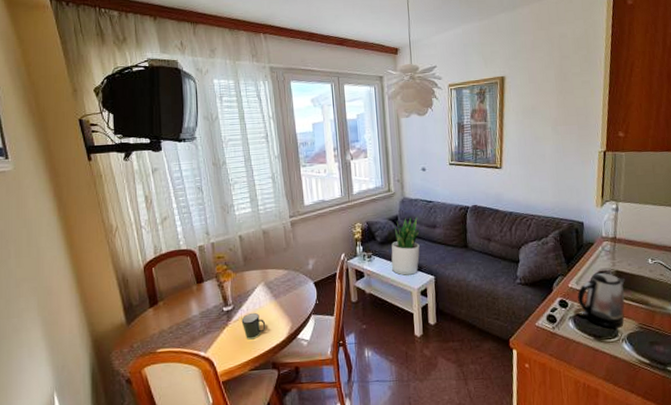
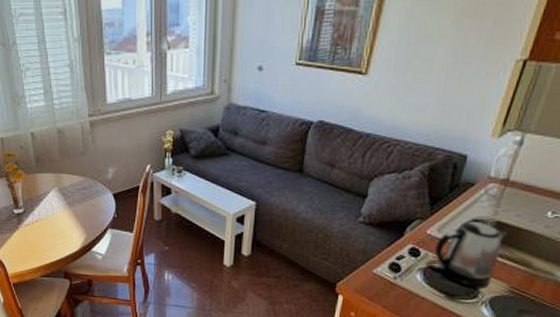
mug: present [241,312,266,340] -> none [32,218,59,246]
planter: present [391,216,421,276] -> none [205,128,246,198]

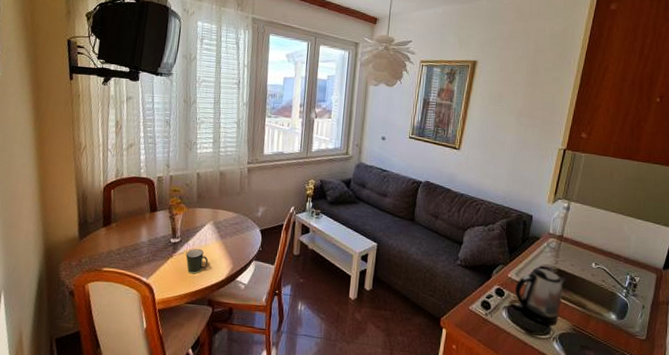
mug: none [32,218,59,246] -> present [185,248,209,274]

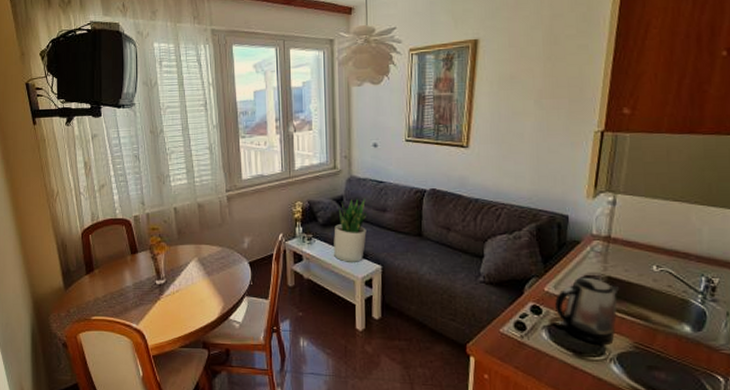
mug: present [185,248,209,274] -> none [173,288,198,316]
planter: none [337,182,371,239] -> present [334,198,369,262]

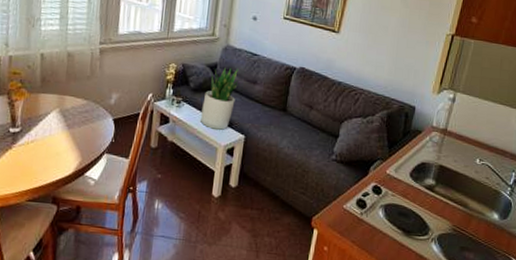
kettle: present [555,277,619,345] -> none [393,163,447,226]

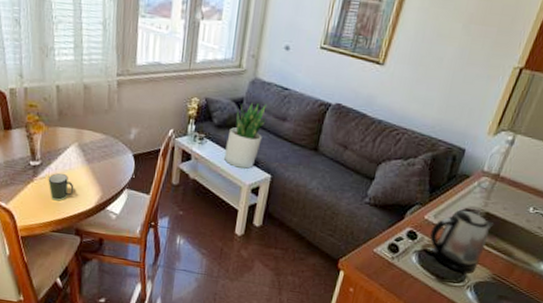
mug: none [27,139,54,169] -> present [48,173,74,201]
kettle: none [393,163,447,226] -> present [430,209,493,274]

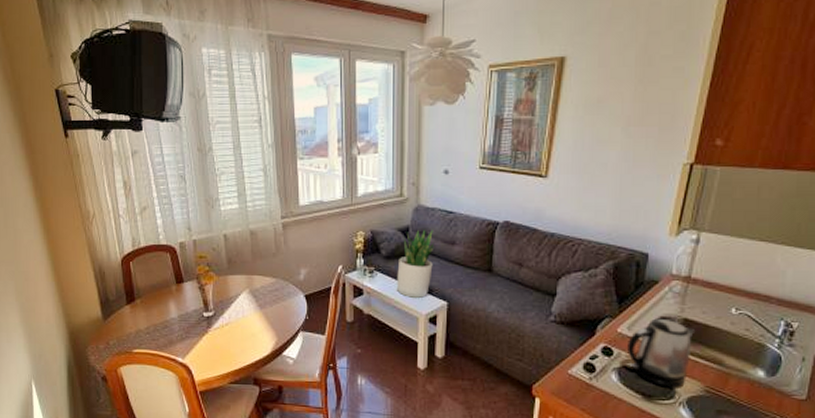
mug: present [48,173,74,201] -> none [222,321,249,351]

